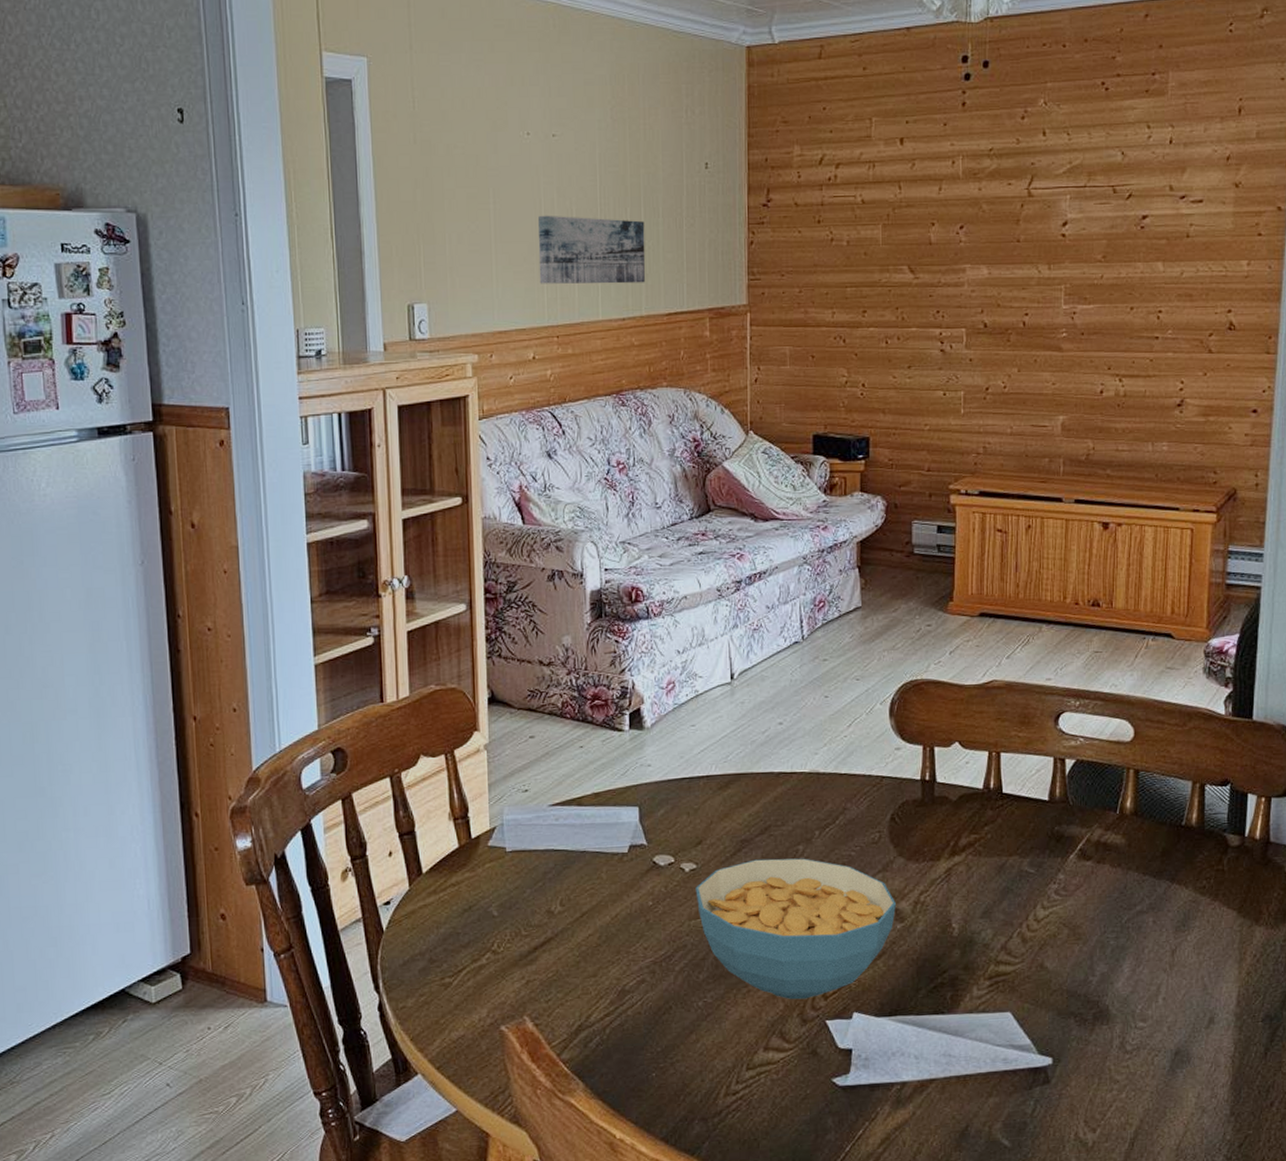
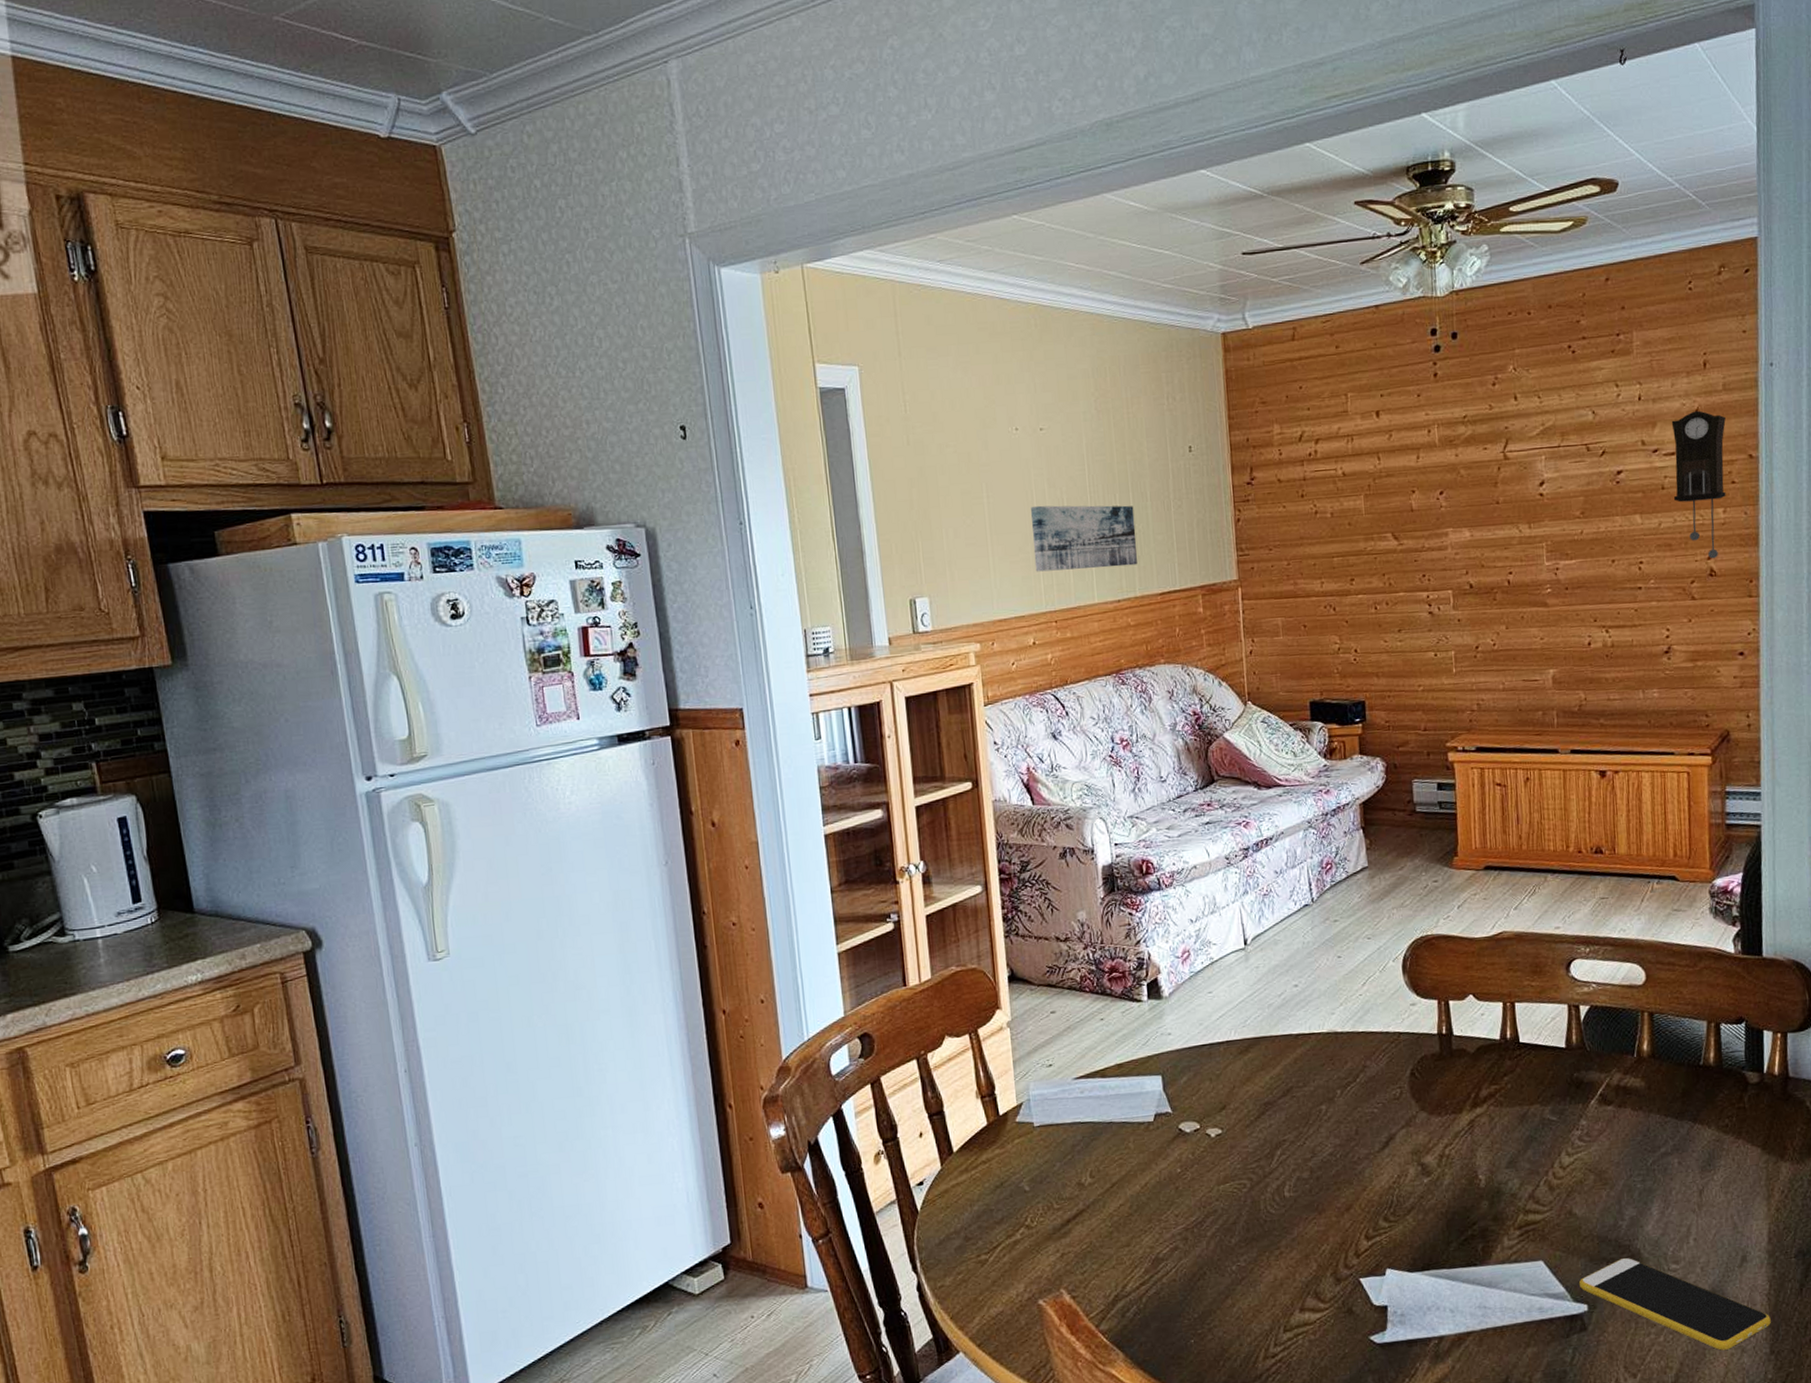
cereal bowl: present [695,858,896,1000] -> none [1222,1117,1422,1259]
smartphone: none [1046,1014,1233,1110] -> present [1579,1258,1771,1350]
pendulum clock: none [1197,158,1257,312] -> present [1671,410,1726,559]

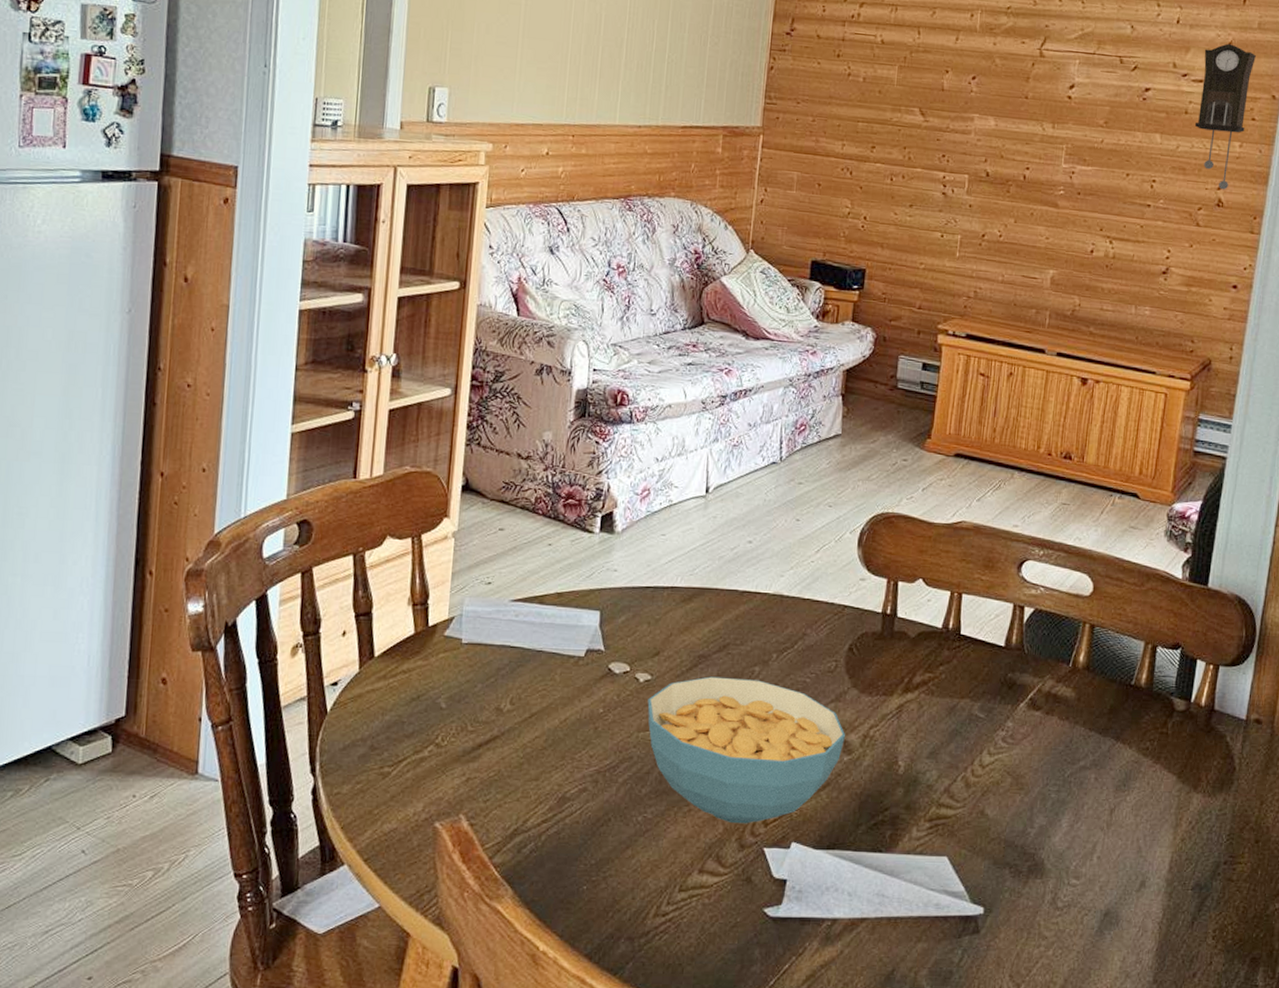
wall art: present [1031,505,1137,572] -> none [561,16,670,94]
cereal bowl: none [1222,1117,1422,1259] -> present [647,676,845,824]
smartphone: present [1579,1258,1771,1350] -> none [979,866,1159,973]

